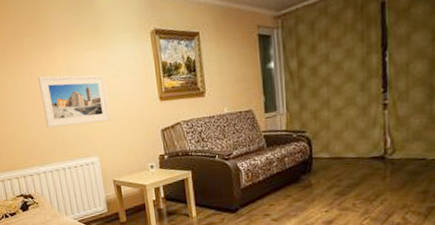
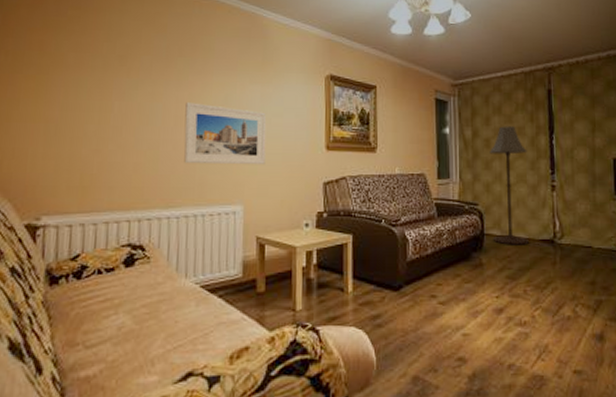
floor lamp: none [316,49,358,166] -> present [489,126,529,245]

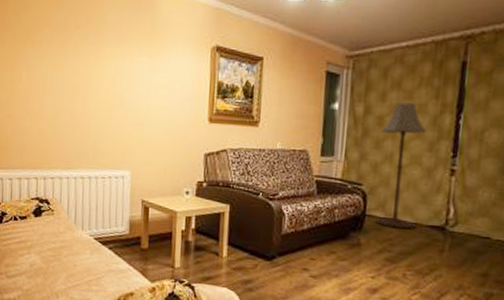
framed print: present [184,102,267,166] -> none [80,73,153,135]

